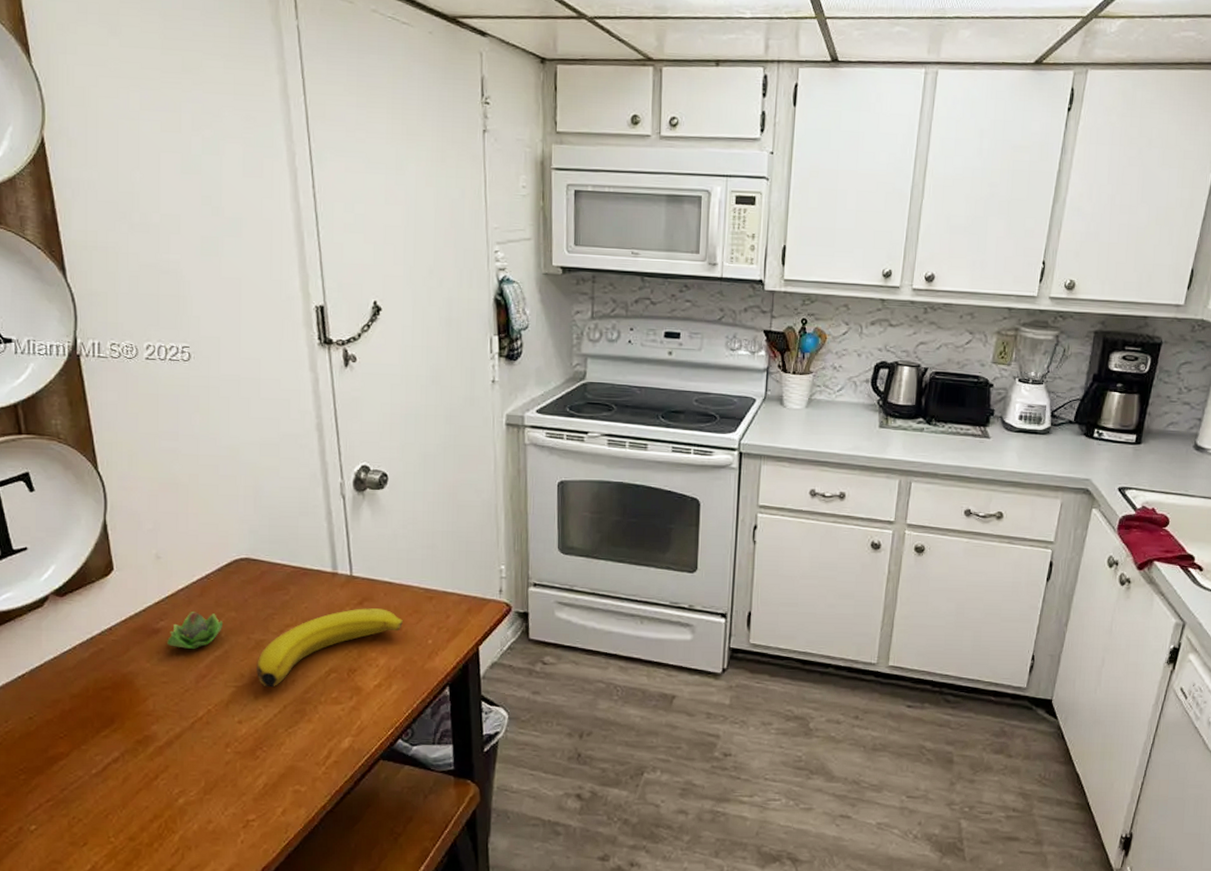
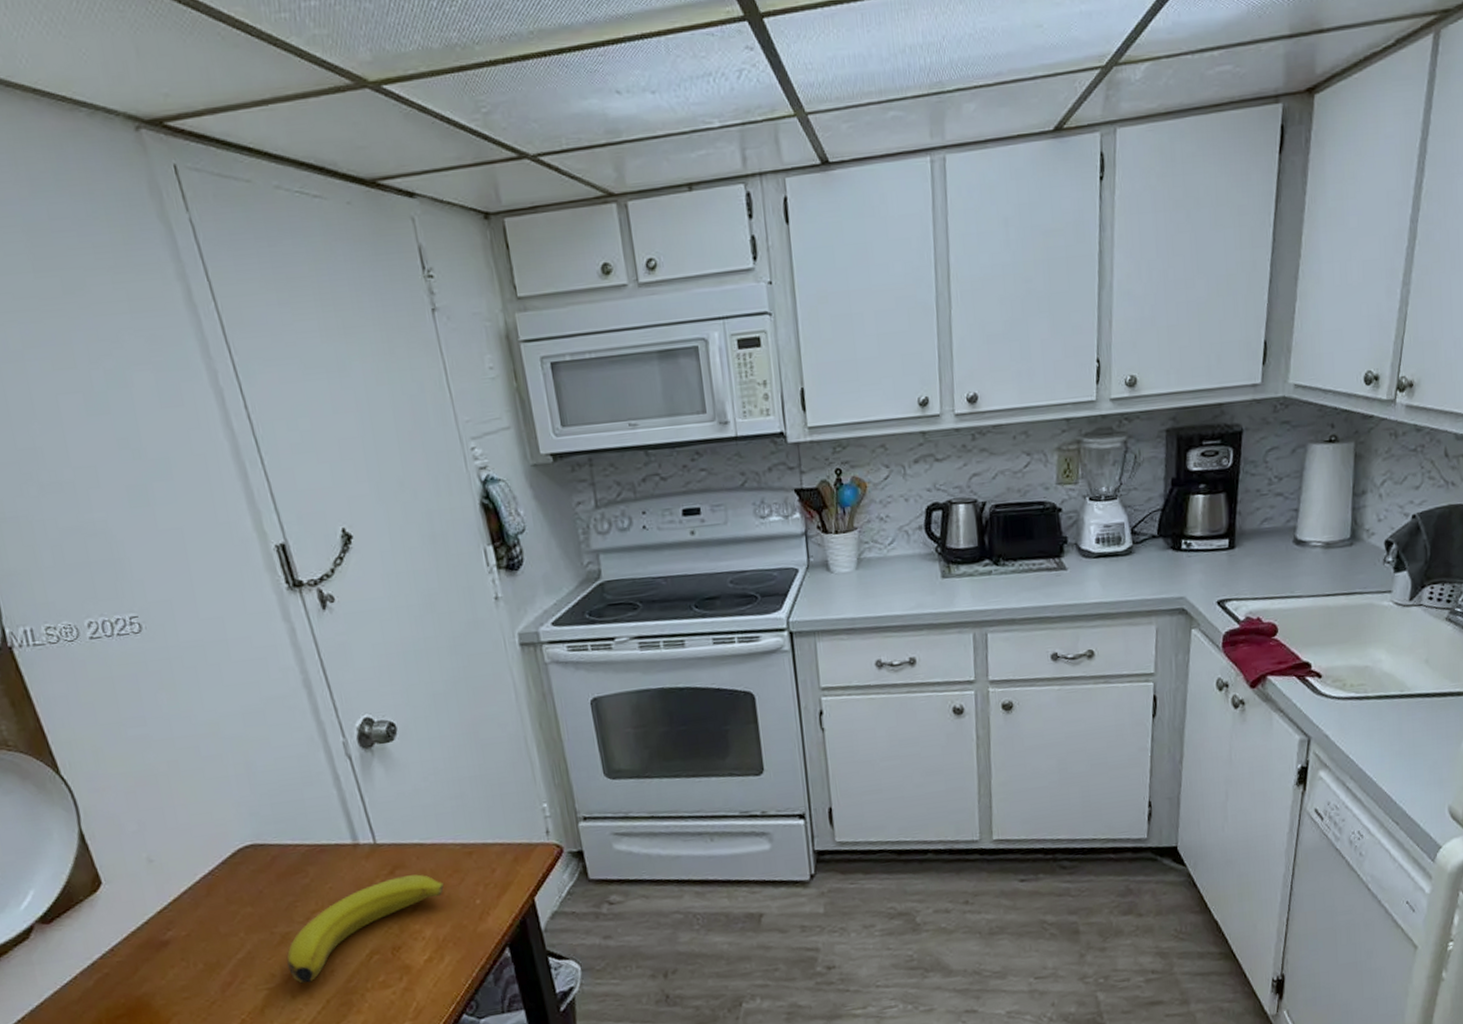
fruit: present [167,612,224,649] -> none [180,912,241,958]

